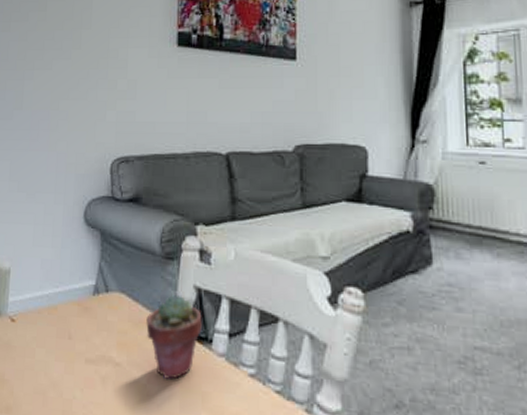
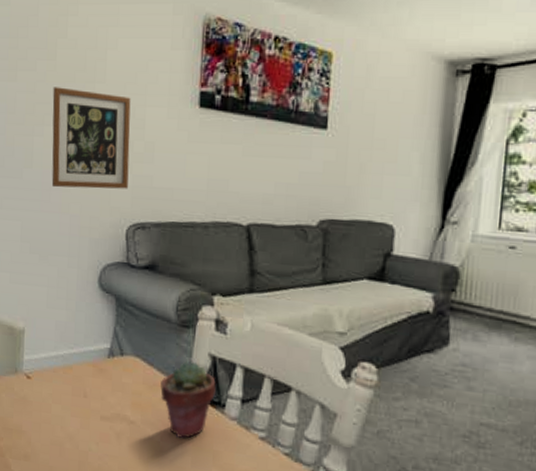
wall art: none [40,34,114,127] -> present [51,87,131,189]

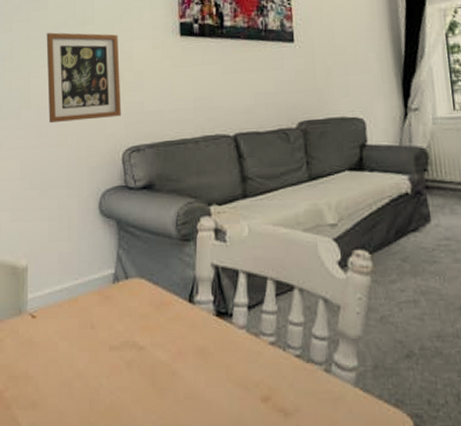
potted succulent: present [160,361,216,438] -> none [167,274,222,356]

